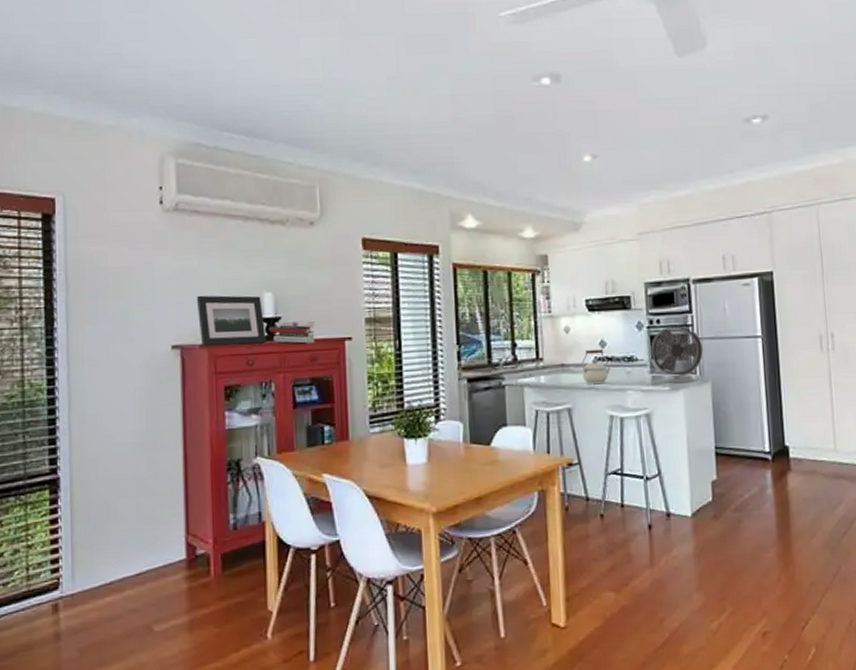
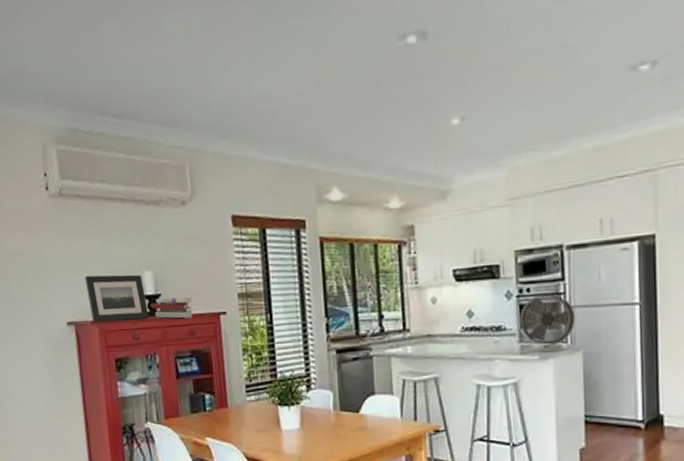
kettle: present [581,348,610,385] -> none [448,319,478,355]

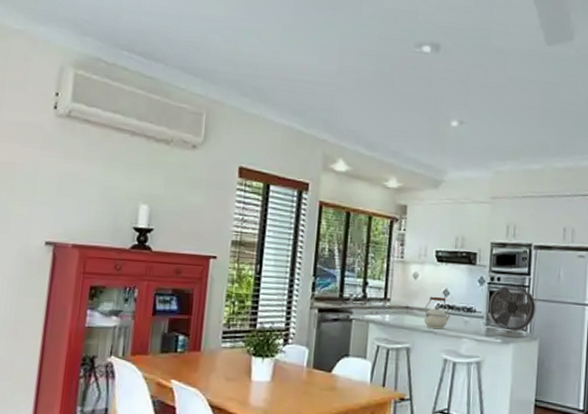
picture frame: present [84,274,150,323] -> none [74,198,137,251]
books: present [151,296,193,320] -> none [140,232,184,258]
kettle: none [448,319,478,355] -> present [423,296,450,330]

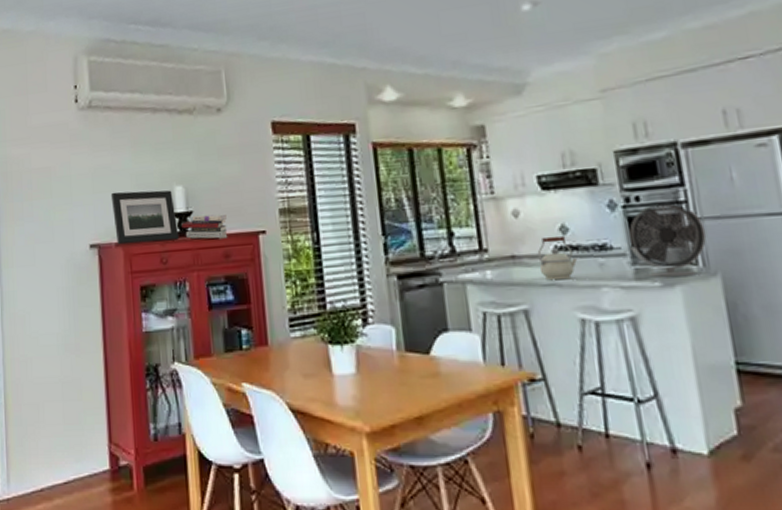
picture frame: none [74,198,137,251] -> present [110,190,180,245]
books: none [140,232,184,258] -> present [181,214,228,241]

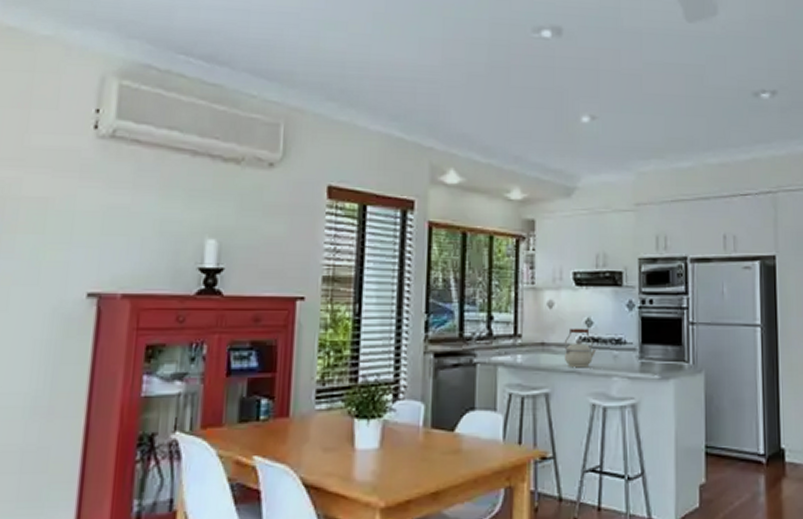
picture frame: present [110,190,180,245] -> none [123,236,204,297]
books: present [181,214,228,241] -> none [208,273,263,303]
desk fan: present [628,203,707,277] -> none [640,308,699,371]

